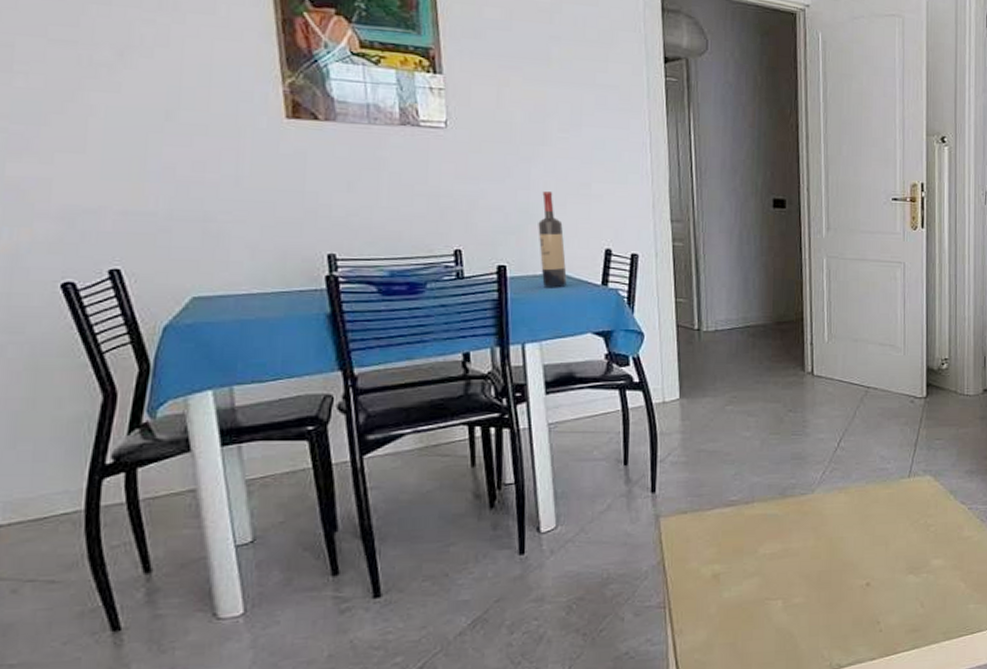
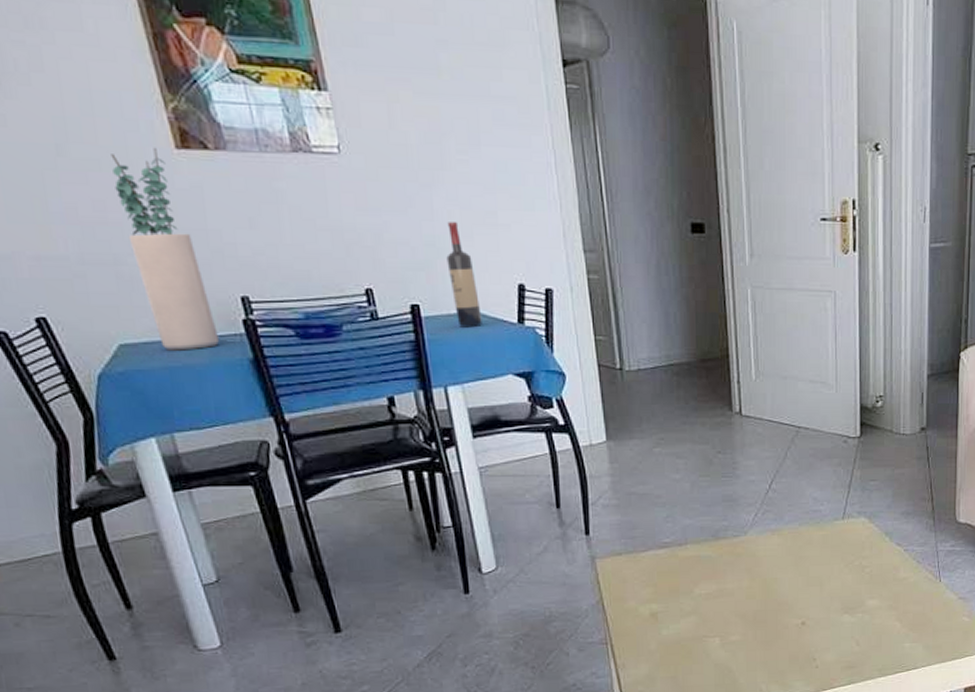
vase: none [218,116,299,304] -> present [111,147,220,351]

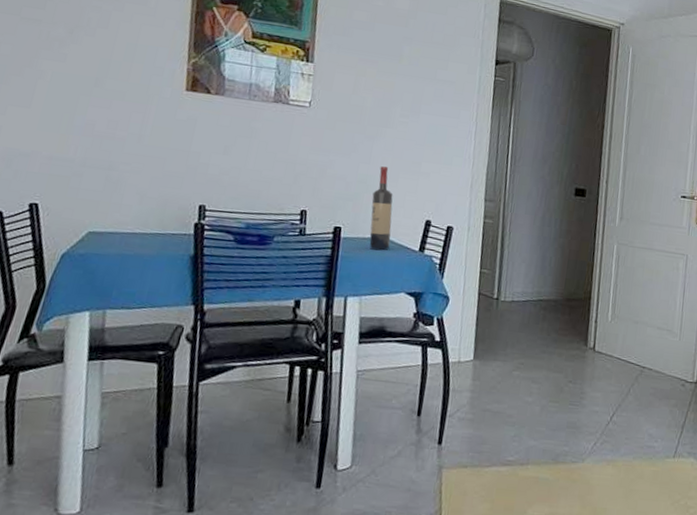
vase: present [111,147,220,351] -> none [122,88,176,243]

